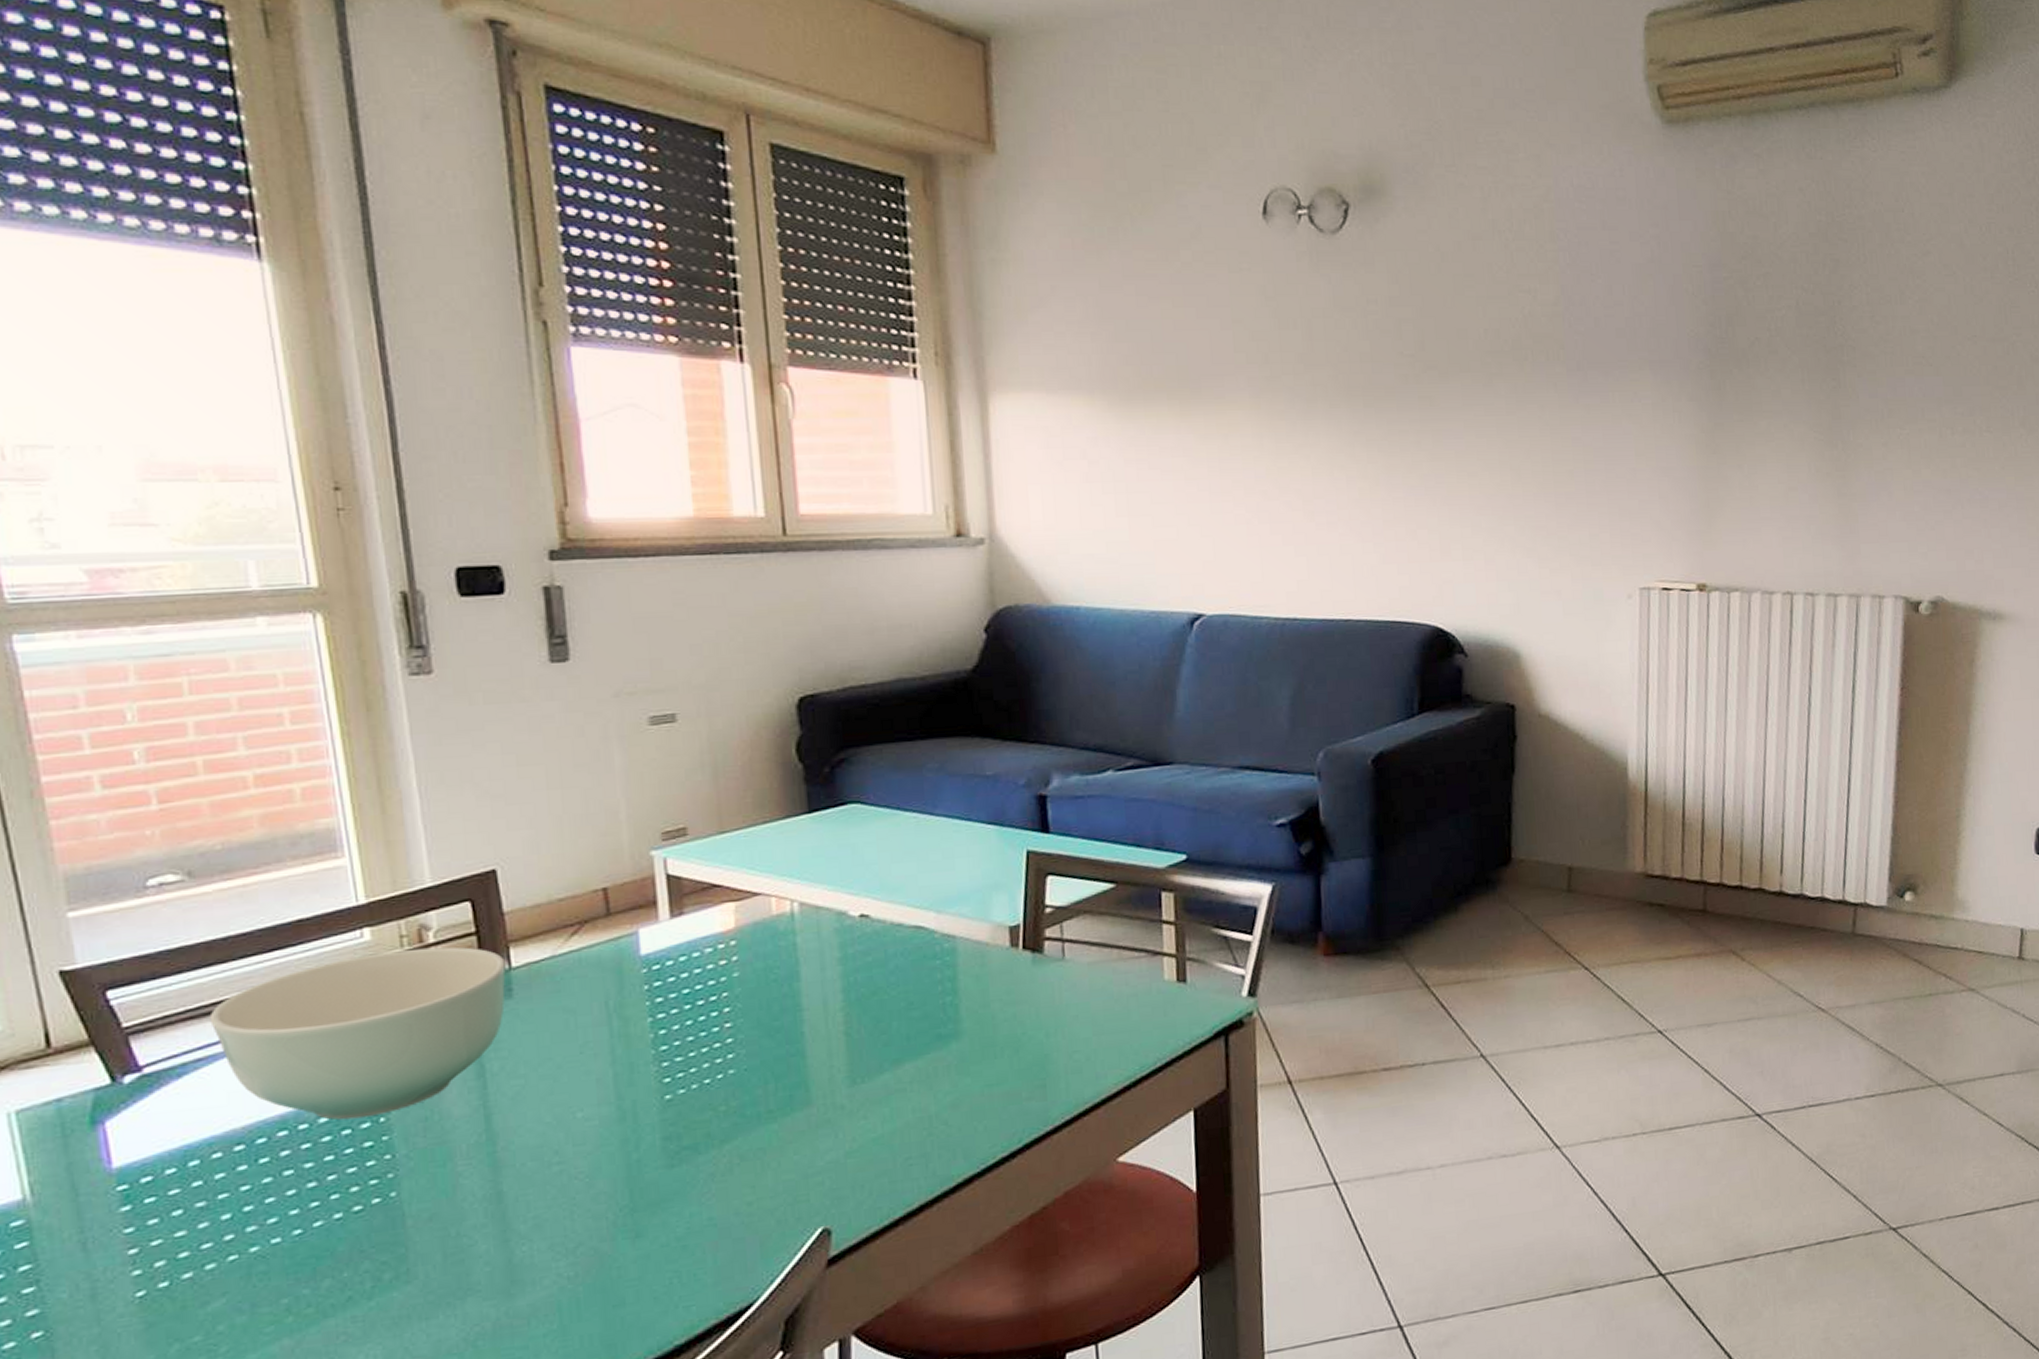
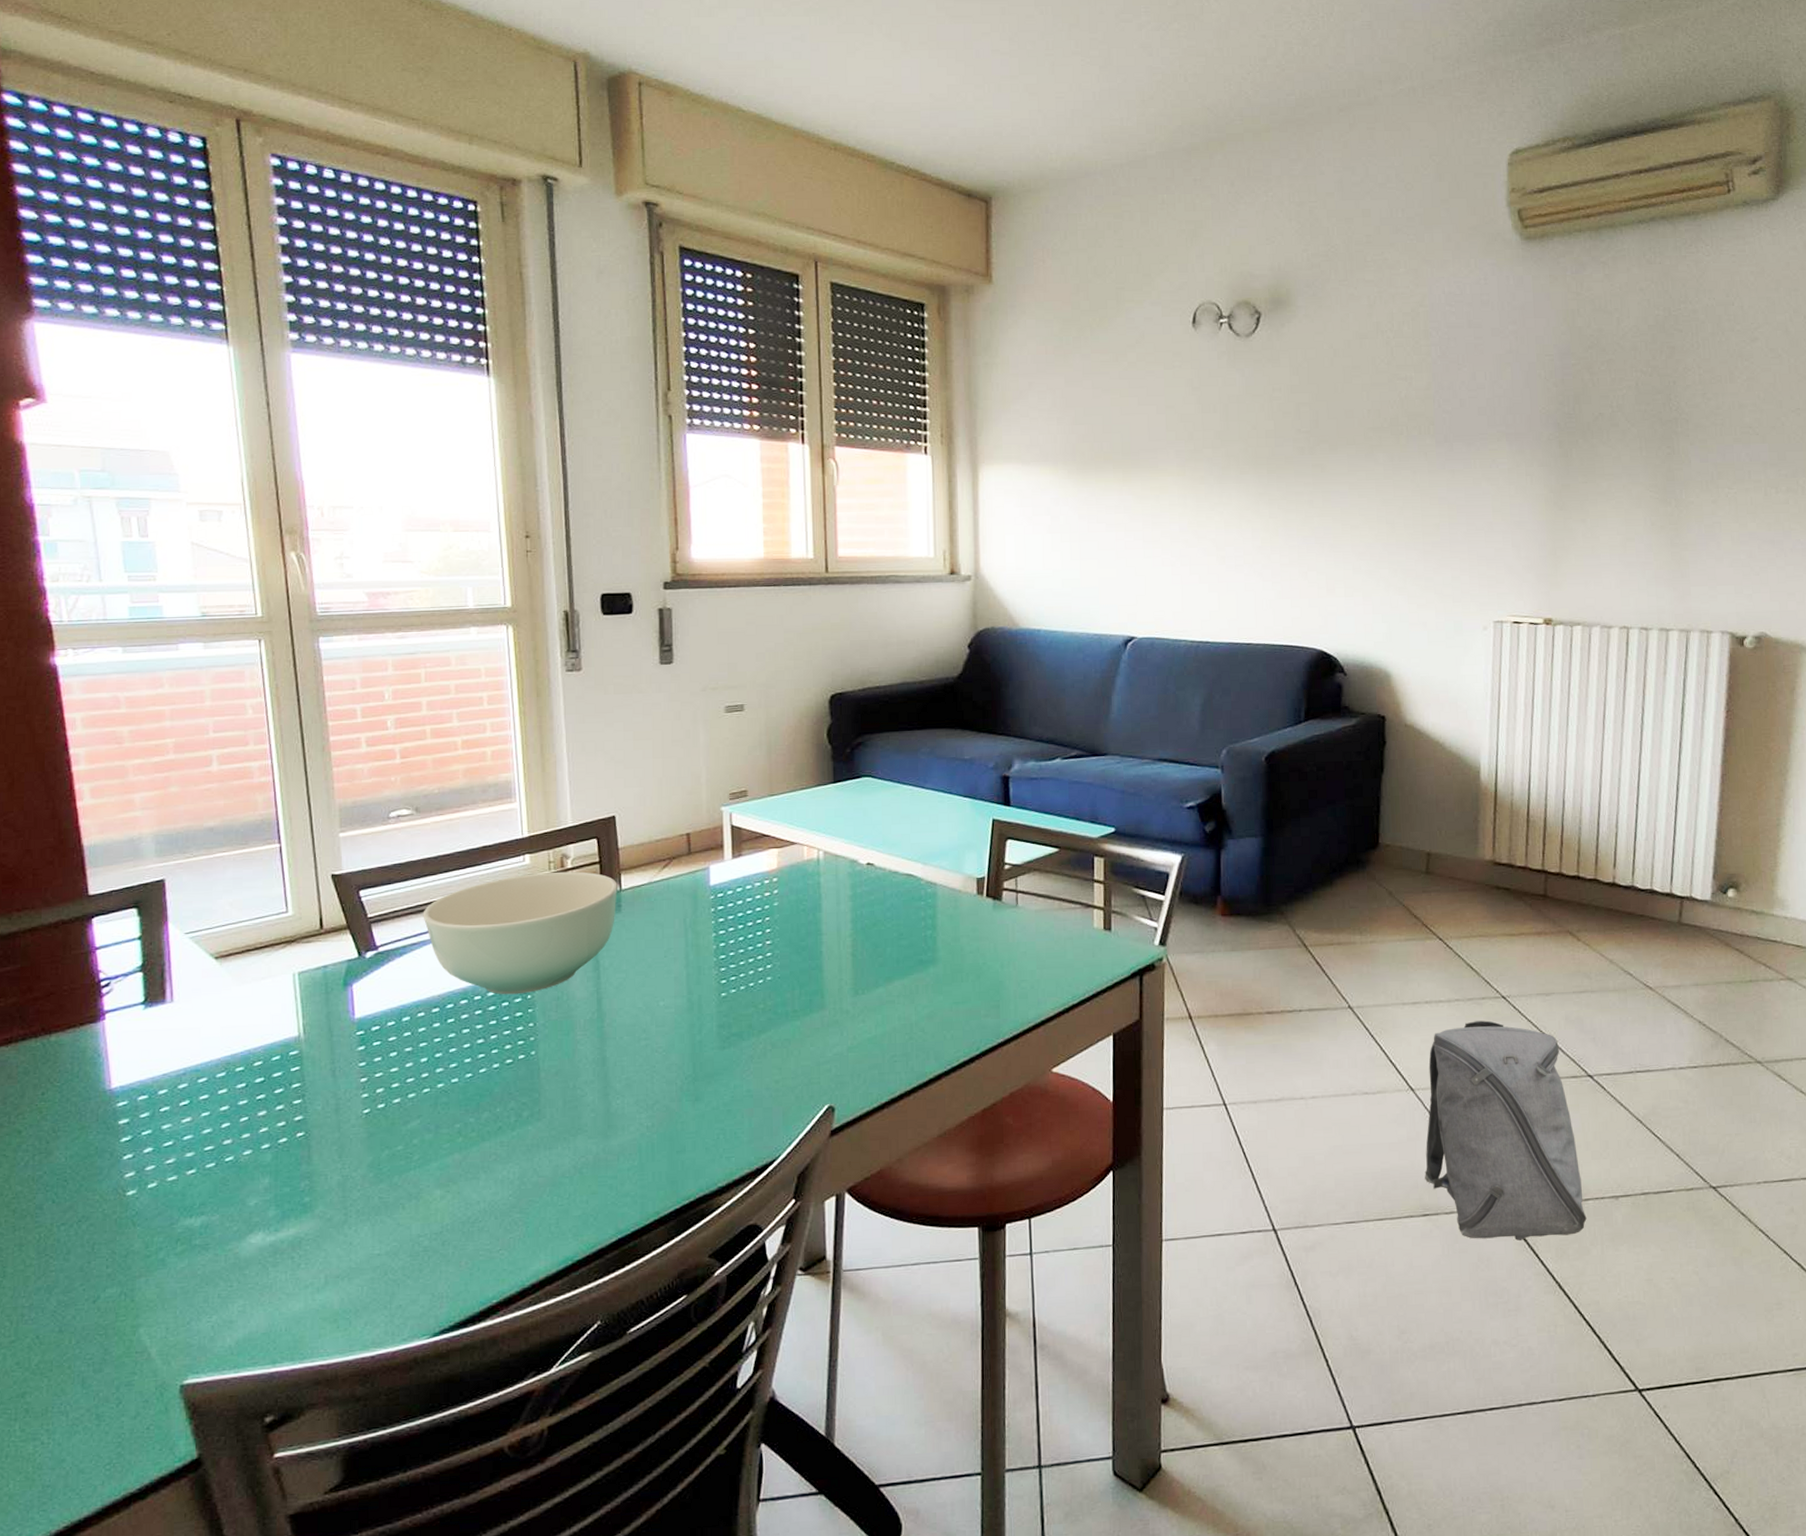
backpack: none [1574,1060,1758,1313] -> present [1425,1020,1587,1241]

